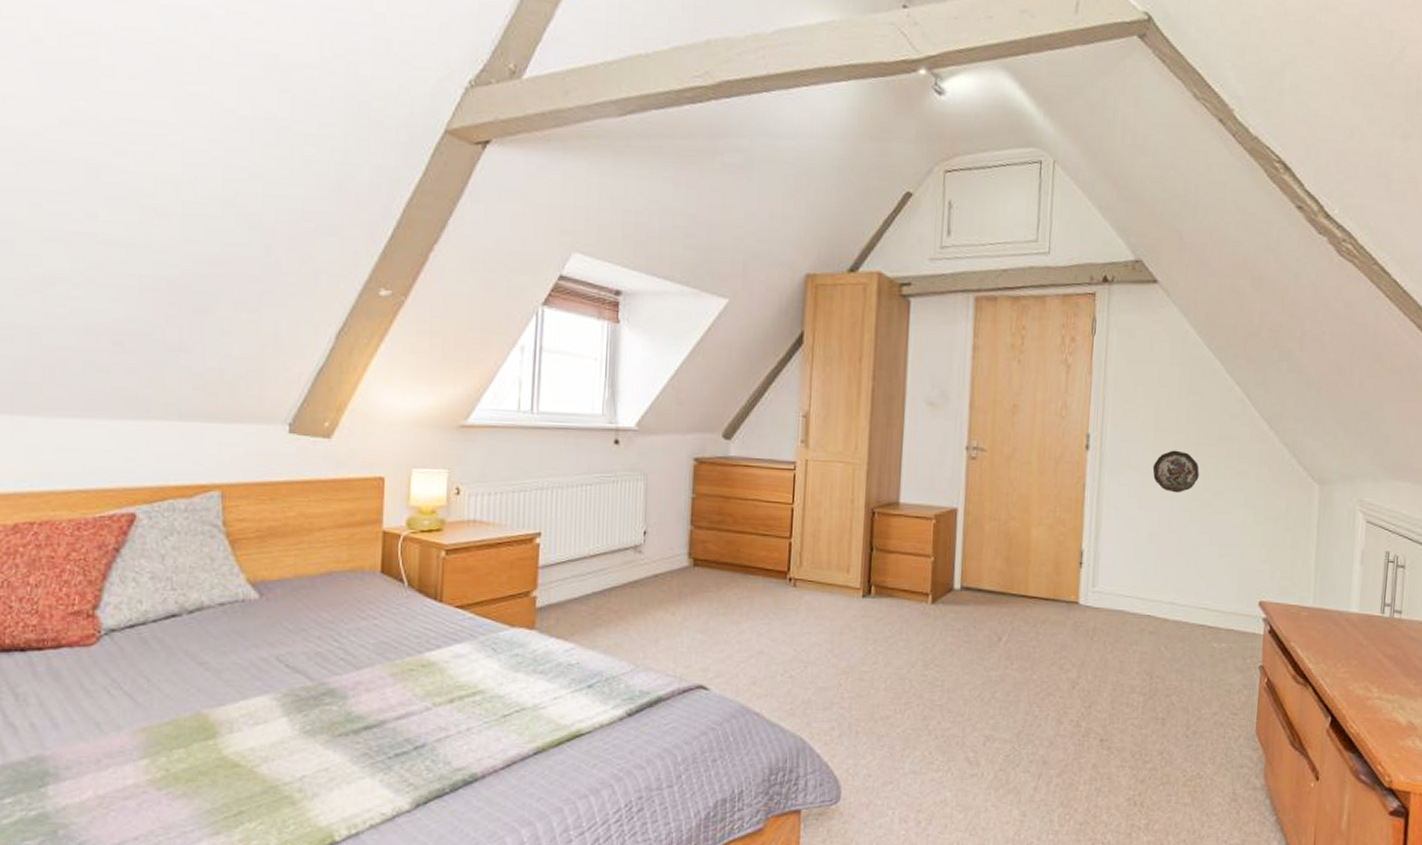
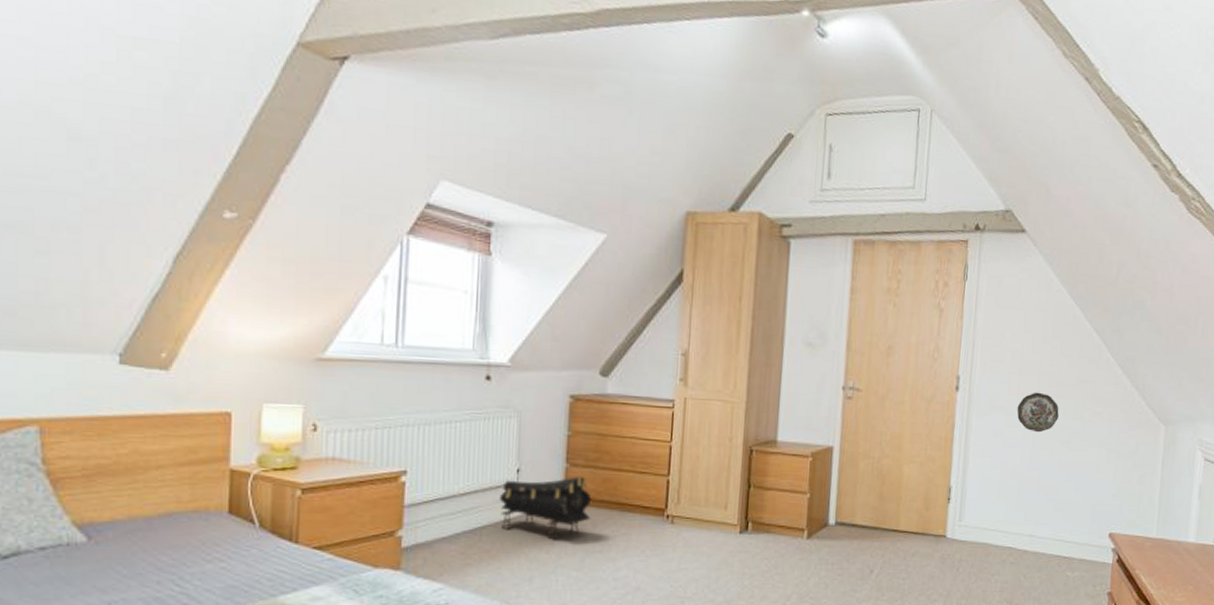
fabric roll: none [626,539,716,602] -> present [498,477,592,540]

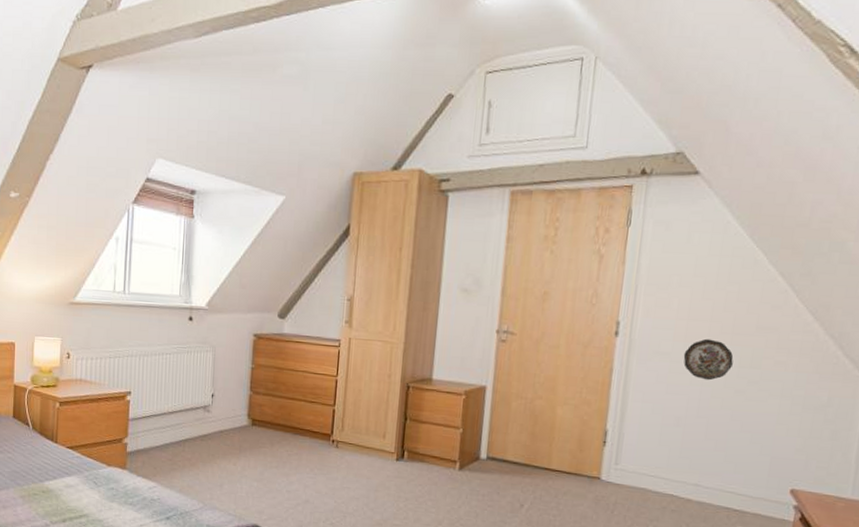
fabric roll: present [498,477,592,540] -> none [197,403,271,455]

